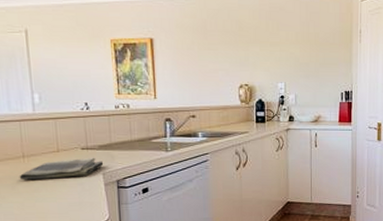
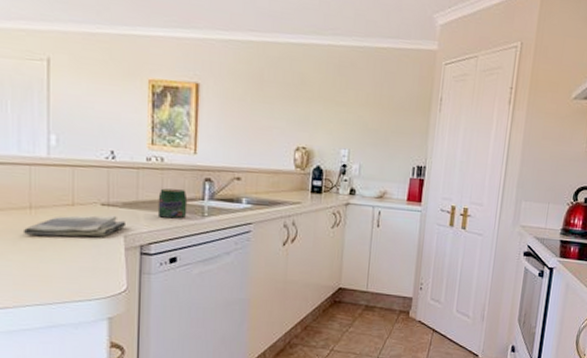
jar: none [128,130,153,155] -> present [157,188,188,219]

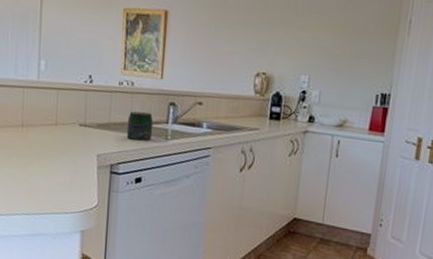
dish towel: present [22,215,127,237] -> none [15,134,100,155]

